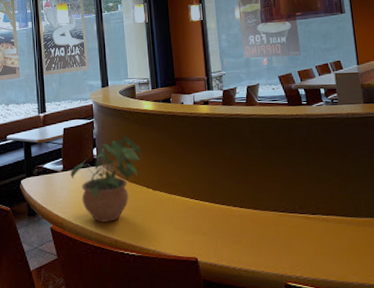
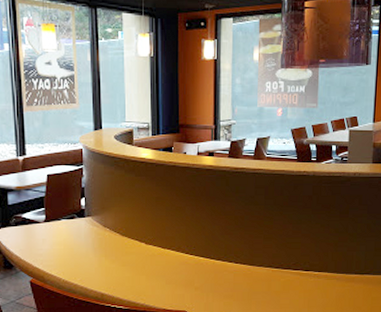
potted plant: present [70,135,142,222] -> none [54,185,136,276]

